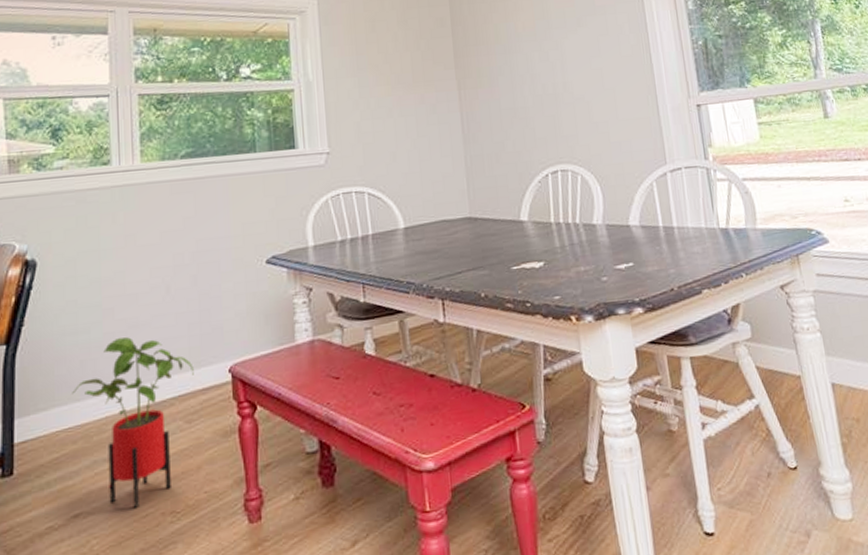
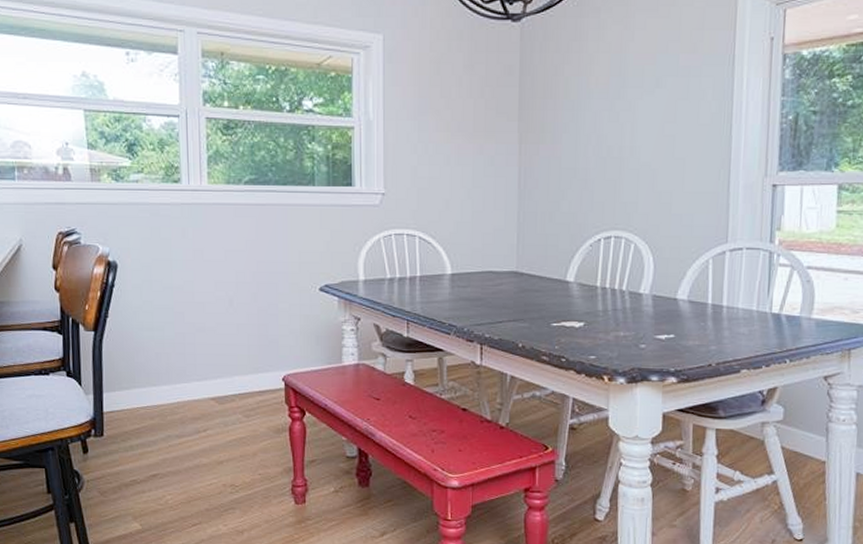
house plant: present [72,337,194,508] -> none [149,339,252,477]

